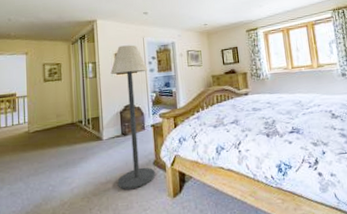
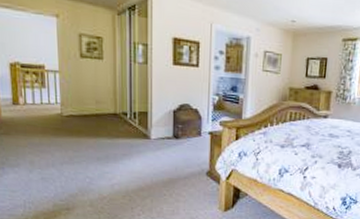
floor lamp: present [110,45,156,190] -> none [164,29,212,196]

